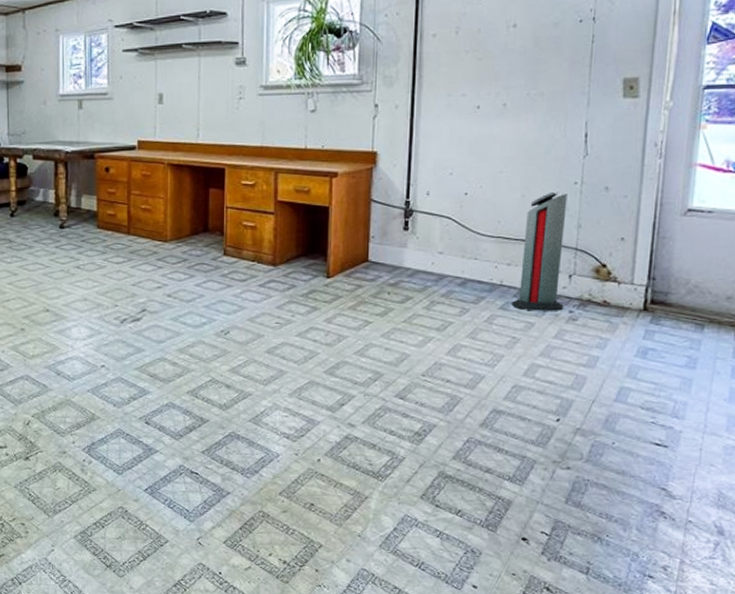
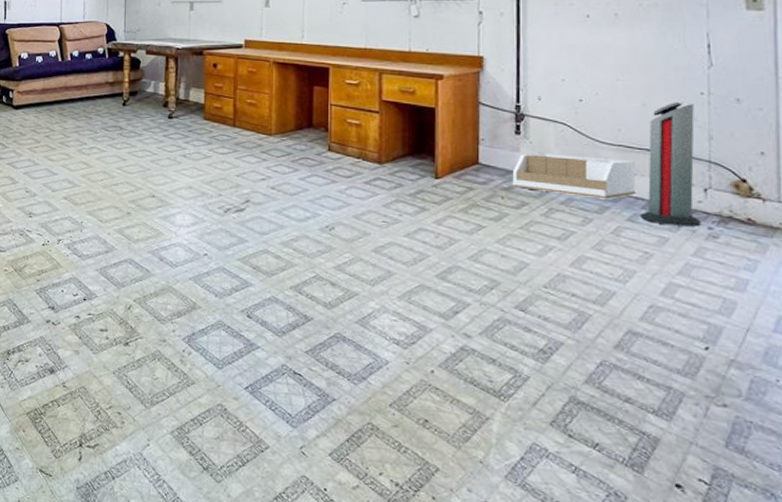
storage bin: none [398,247,512,290] -> present [512,152,636,200]

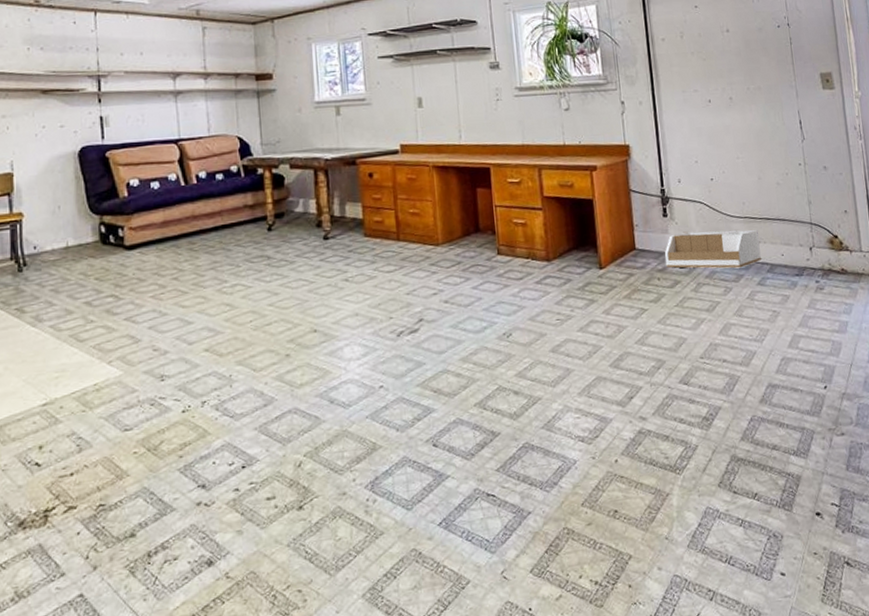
air purifier: present [641,102,701,227] -> none [765,174,811,284]

